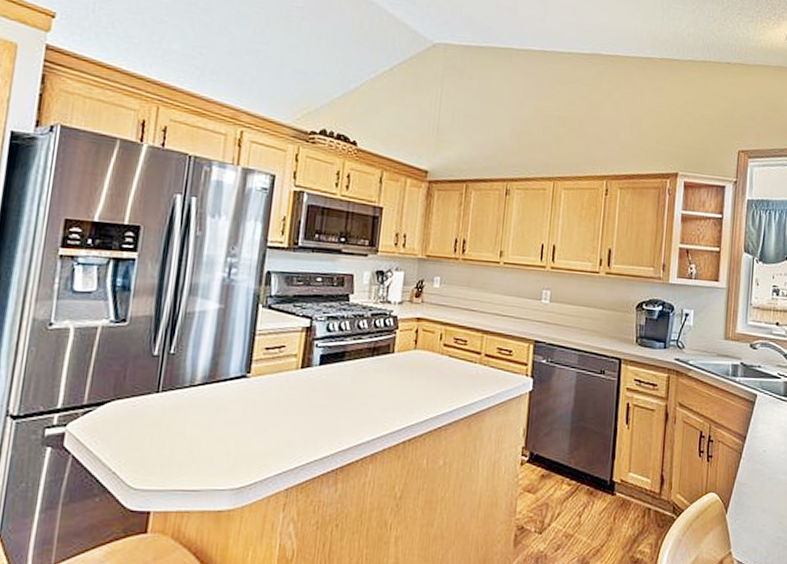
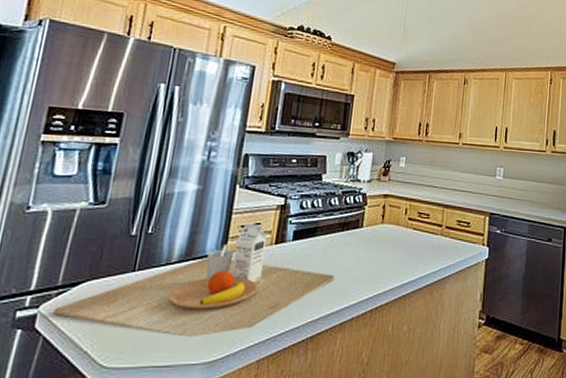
cutting board: none [80,346,364,463] -> present [53,224,334,338]

